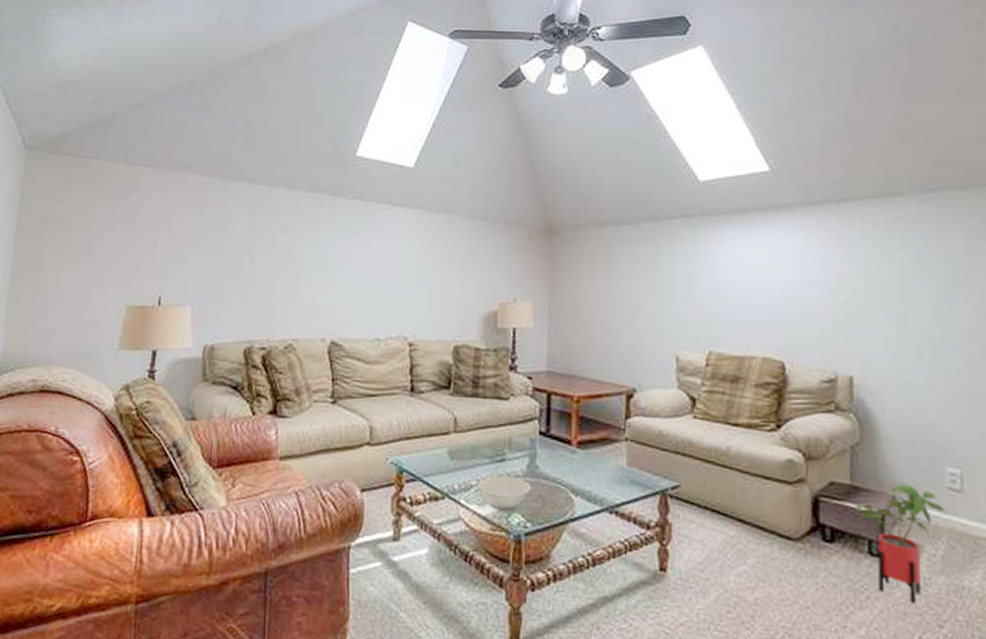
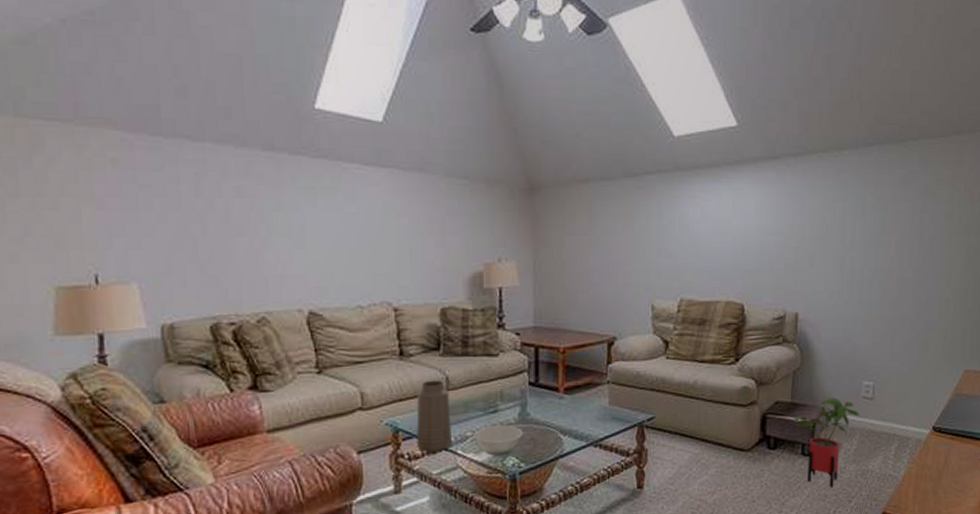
vase: none [420,420,457,499] -> present [416,380,452,453]

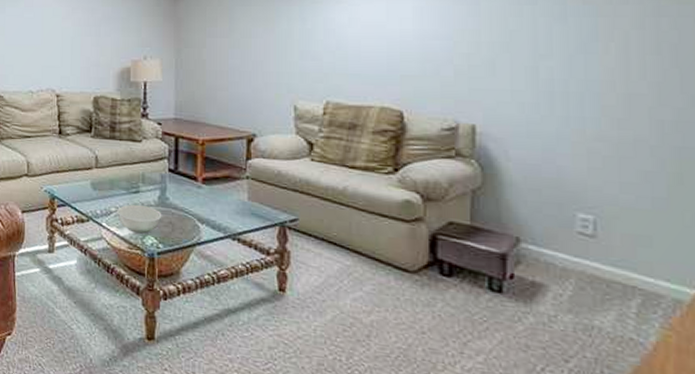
vase: present [416,380,452,453] -> none [69,157,98,222]
house plant: present [794,397,860,487] -> none [476,226,576,338]

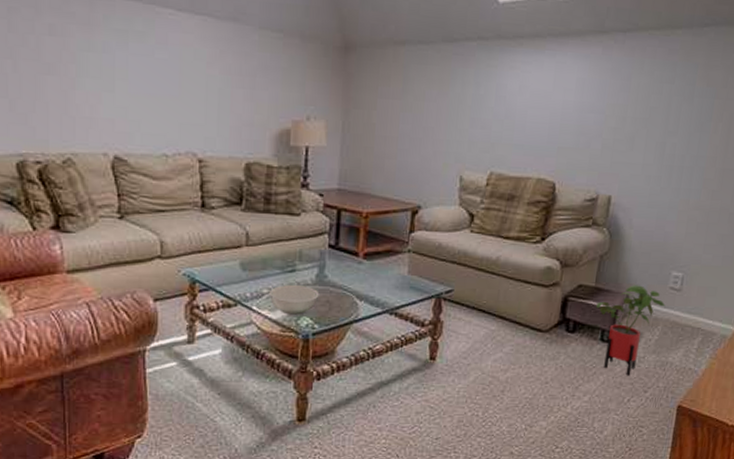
house plant: none [476,226,576,338] -> present [596,285,666,376]

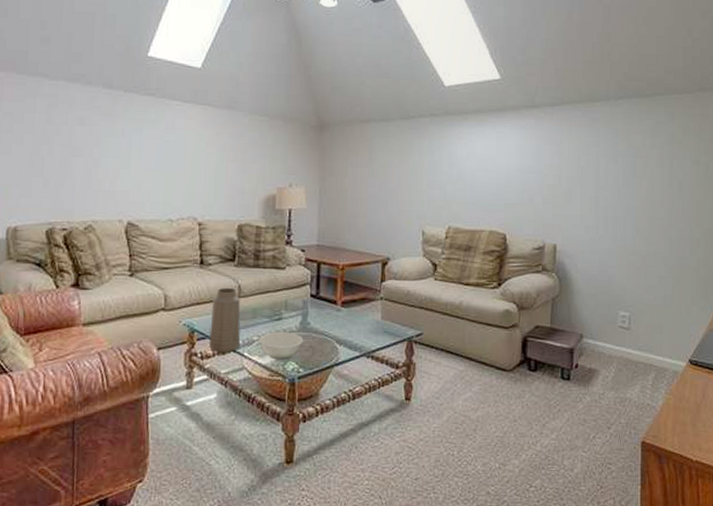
vase: none [213,234,249,306] -> present [209,287,241,353]
house plant: present [596,285,666,376] -> none [554,325,617,413]

